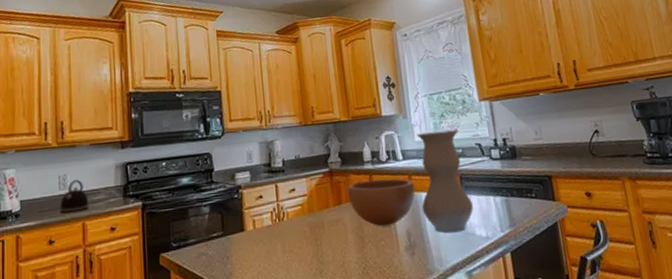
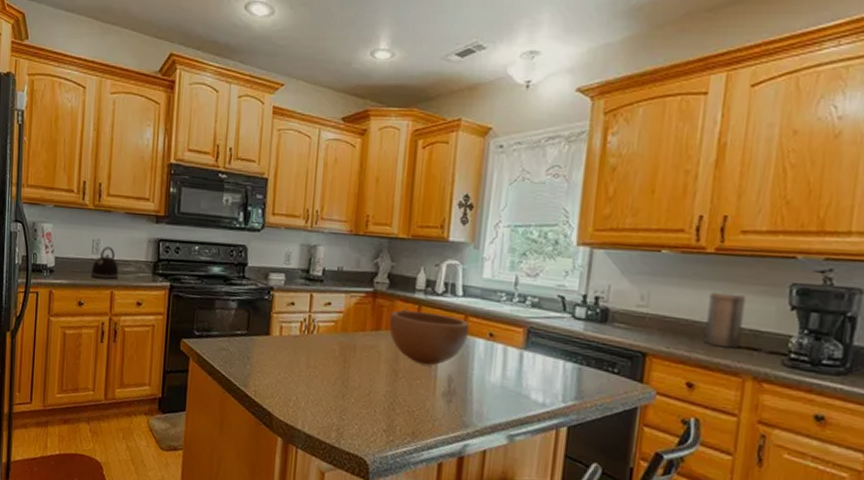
vase: present [416,129,473,233] -> none [472,269,541,391]
canister: none [581,116,613,160] -> present [704,292,745,349]

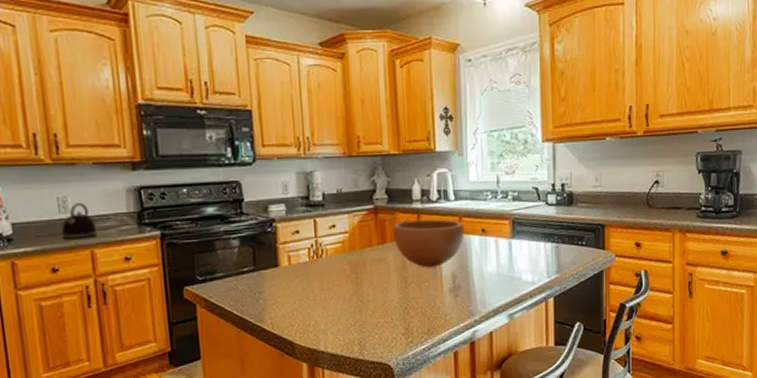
canister: present [704,292,745,349] -> none [644,166,669,211]

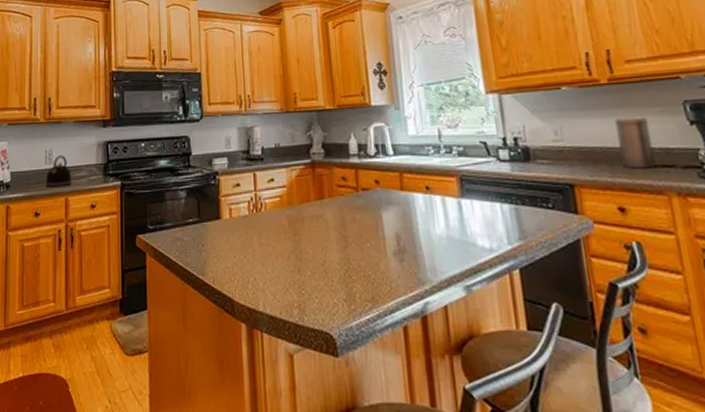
bowl: present [393,219,465,268] -> none [331,175,407,227]
canister: none [644,166,669,211] -> present [615,117,657,169]

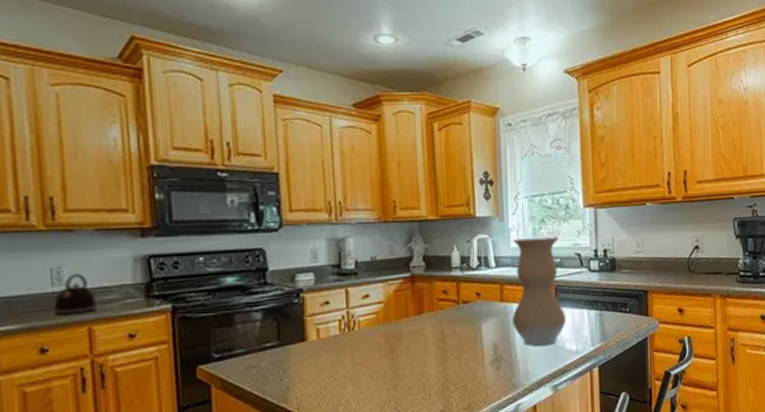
vase: none [409,124,475,241] -> present [512,237,566,347]
canister: present [615,117,657,169] -> none [684,231,709,276]

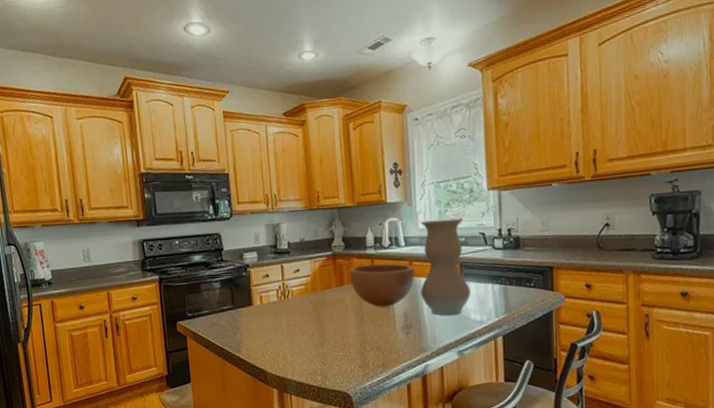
kettle: present [53,273,97,316] -> none [86,253,112,283]
bowl: none [431,287,507,339] -> present [350,263,415,307]

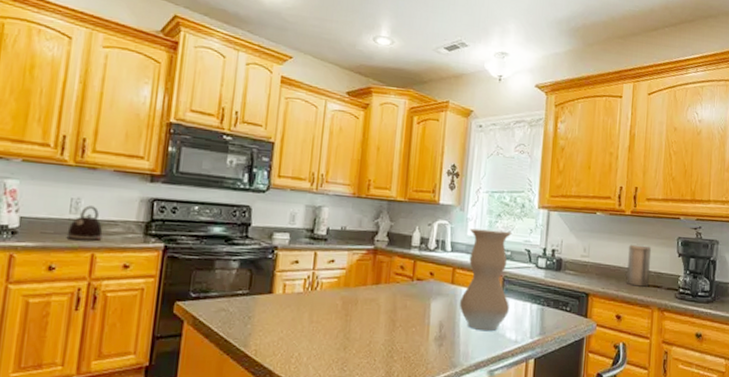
kettle: none [86,253,112,283] -> present [66,205,103,242]
bowl: present [350,263,415,307] -> none [388,265,457,314]
canister: none [593,209,621,253] -> present [627,244,651,287]

